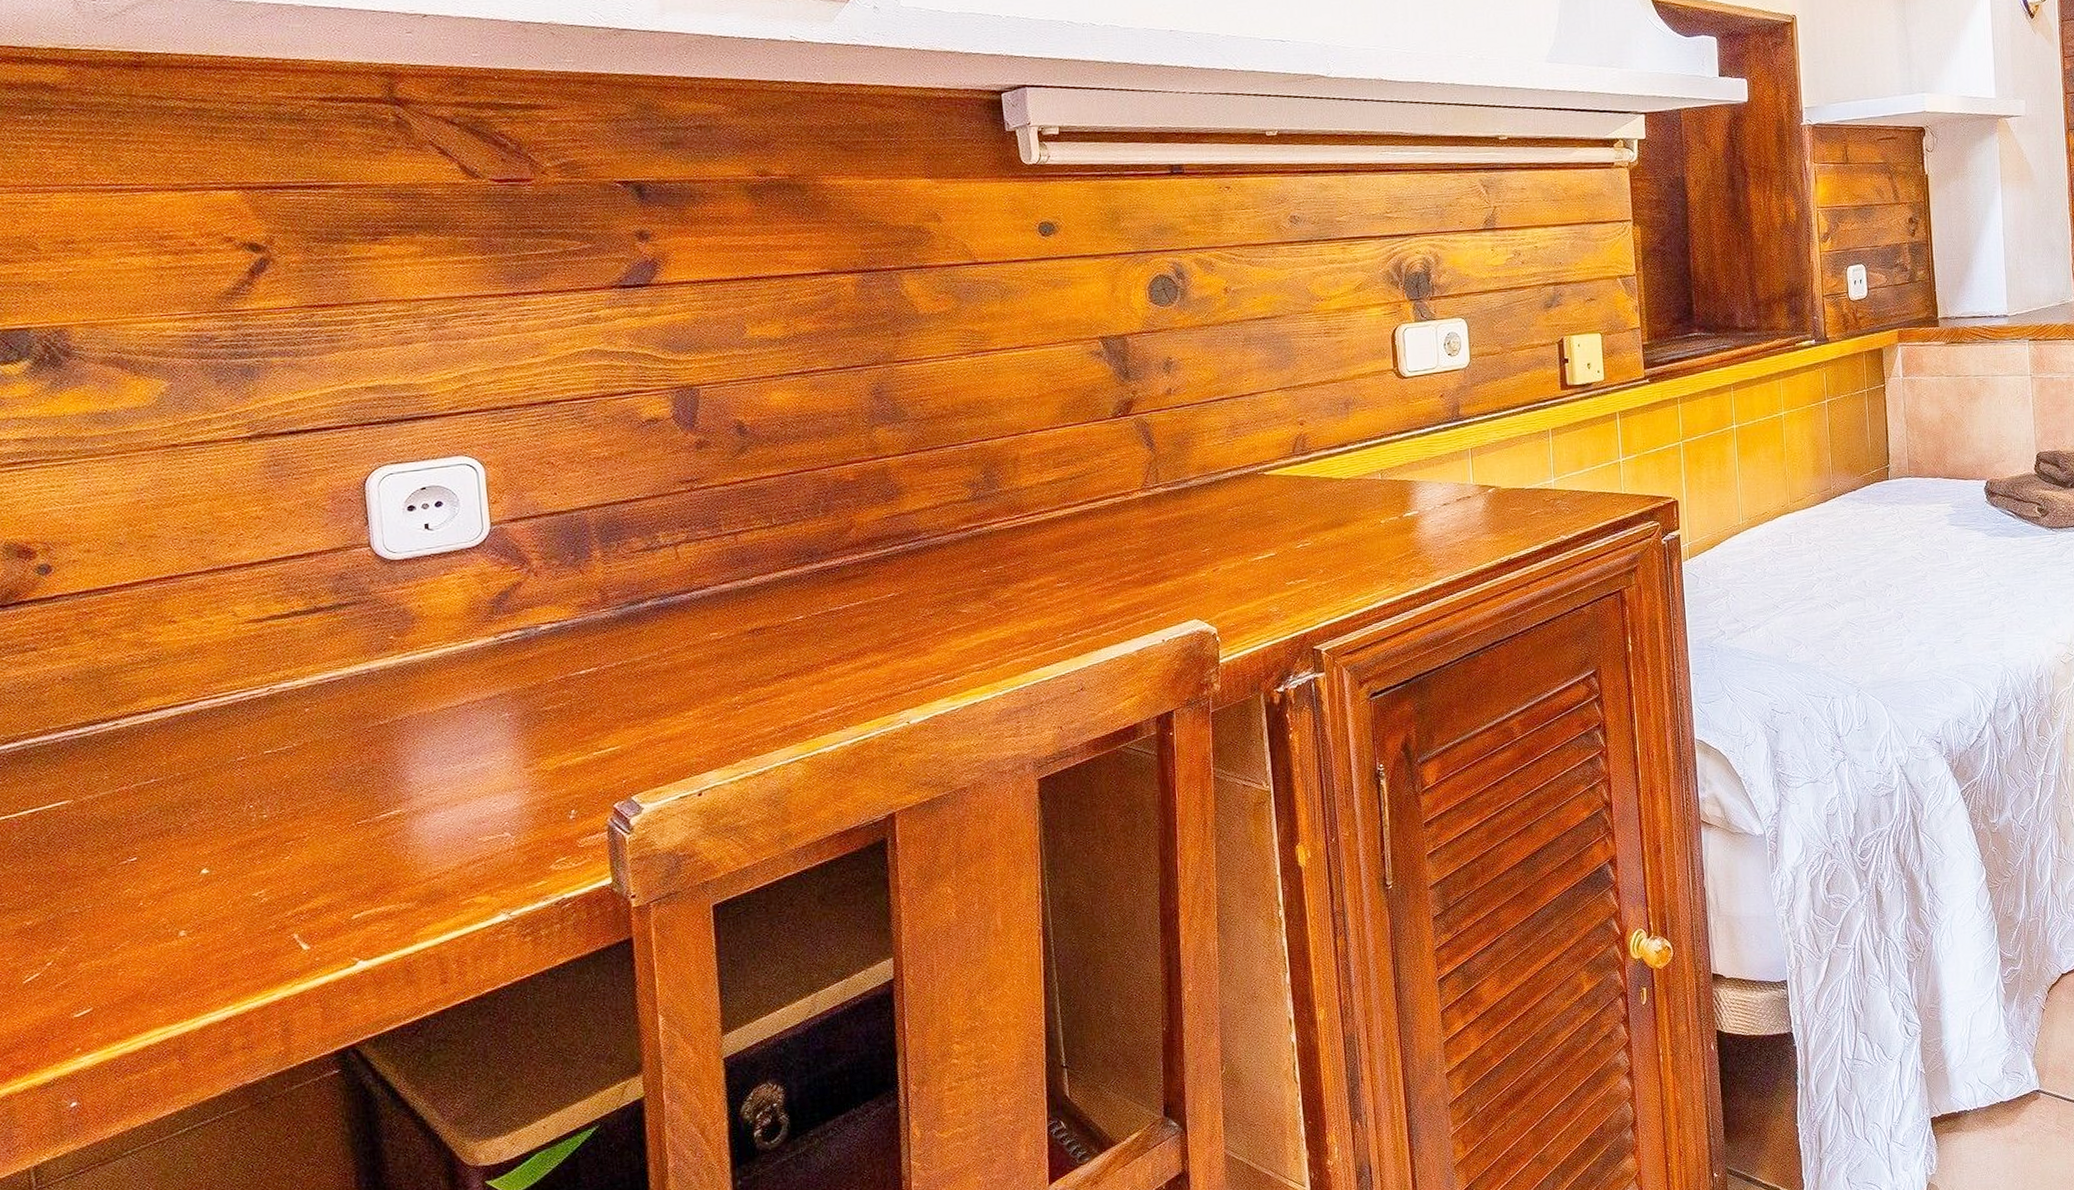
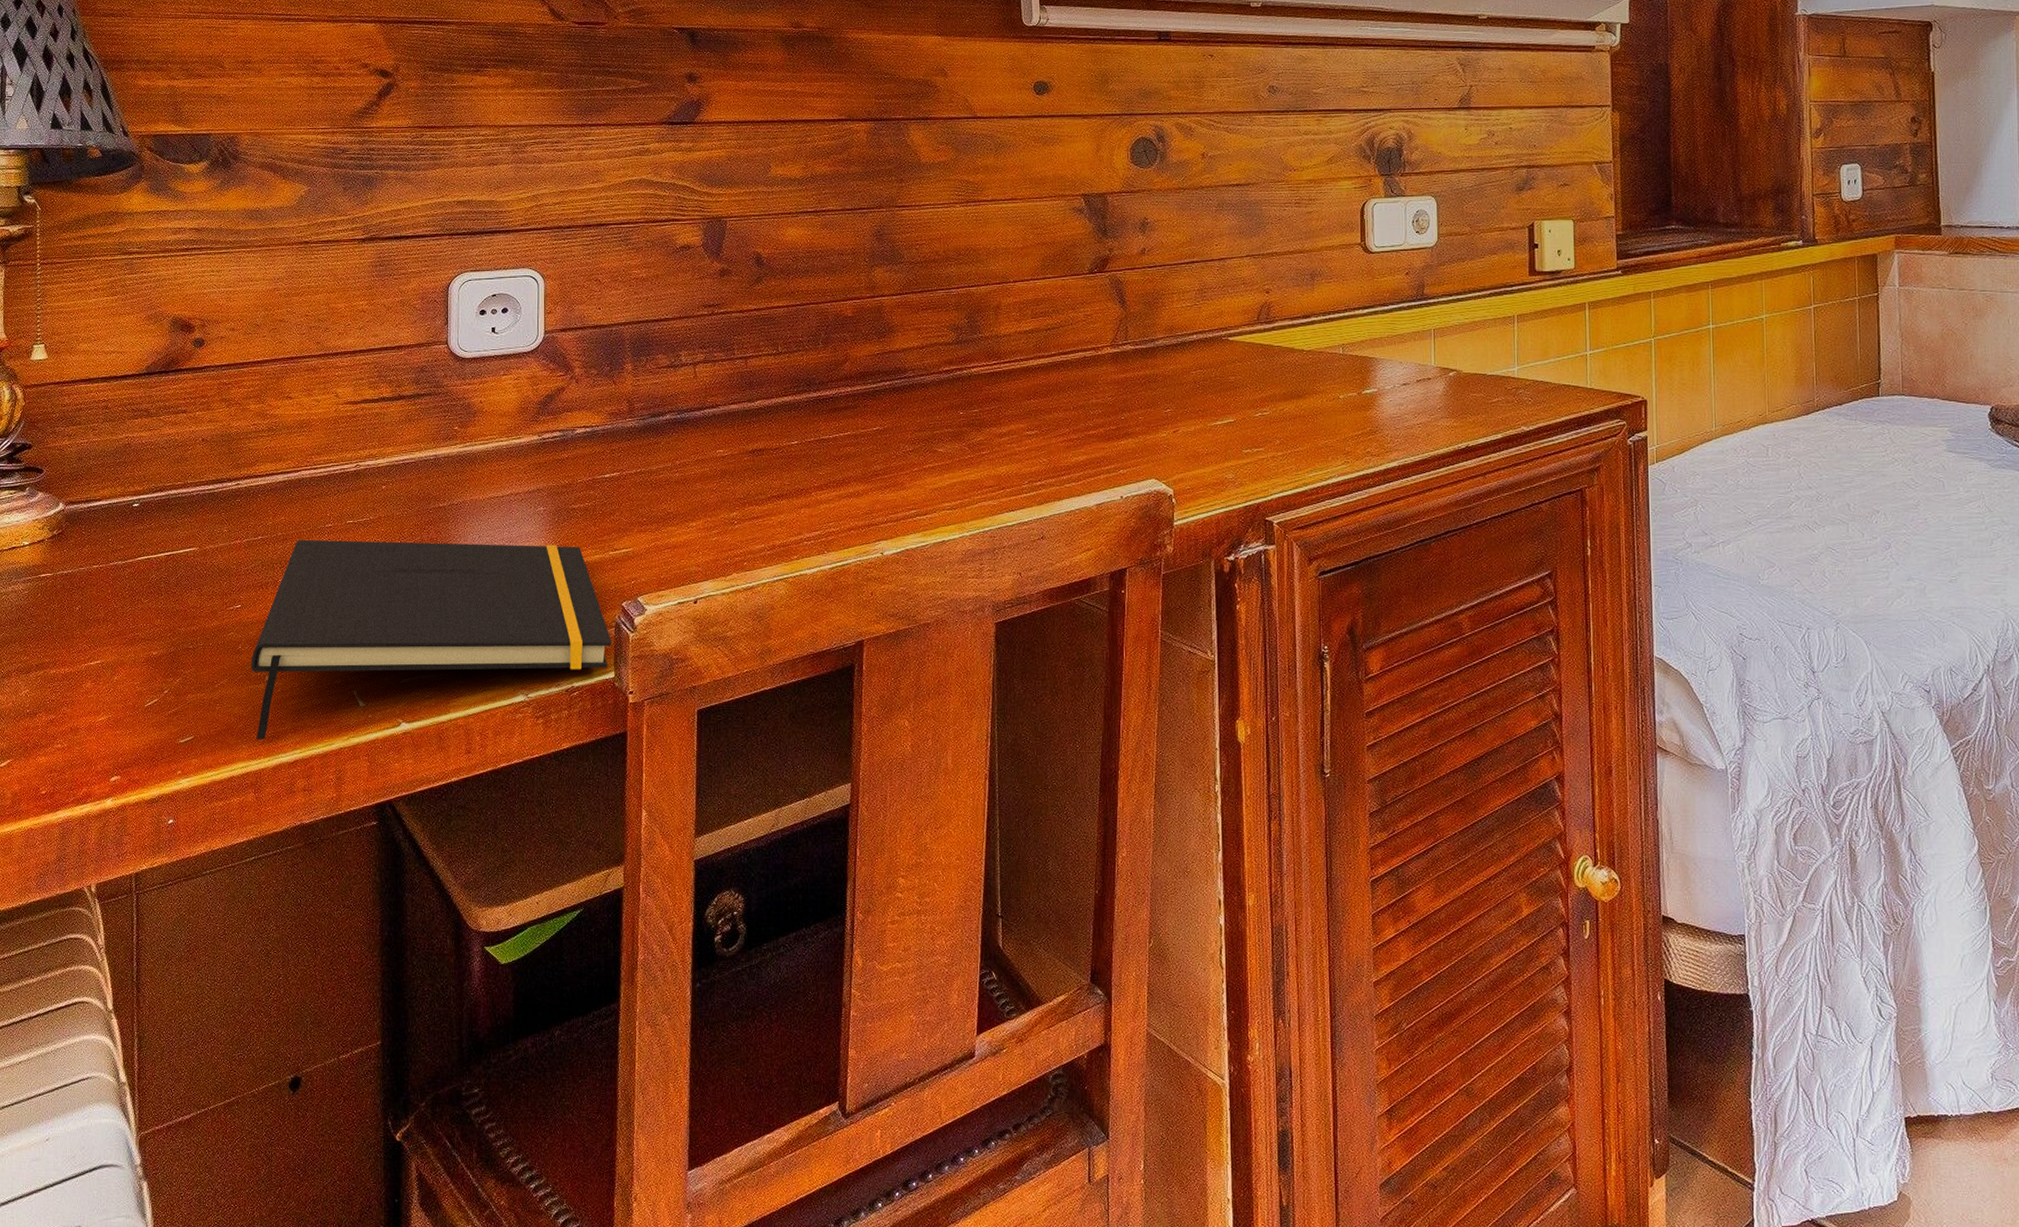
notepad: none [157,750,606,1001] -> present [250,539,612,739]

